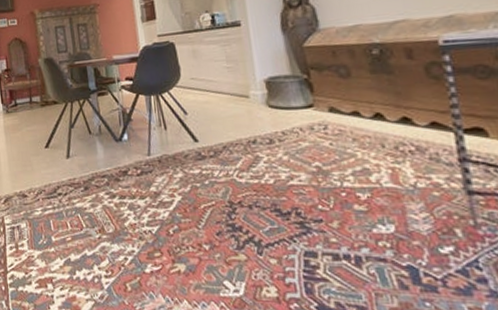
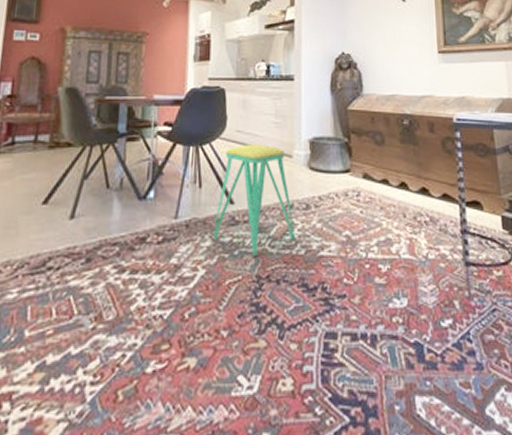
stool: none [183,88,261,185] -> present [213,144,294,255]

